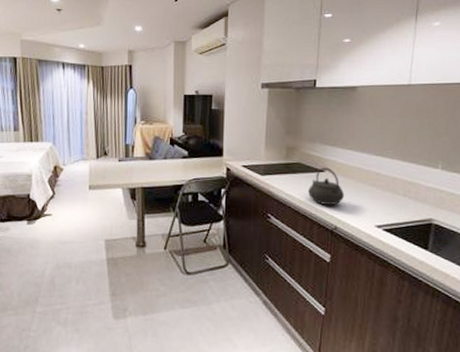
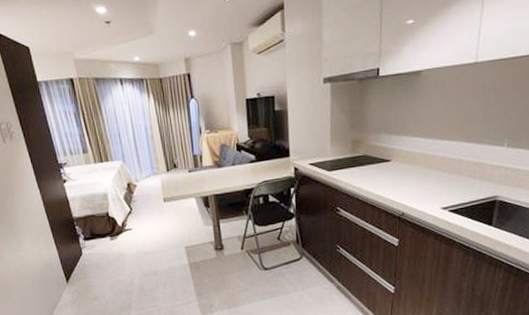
kettle: present [307,167,345,205] -> none [374,156,411,193]

